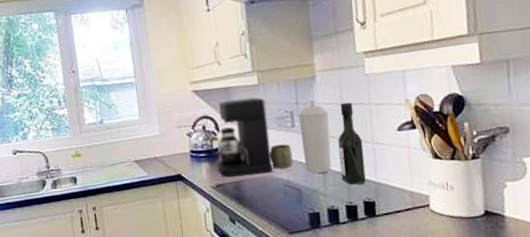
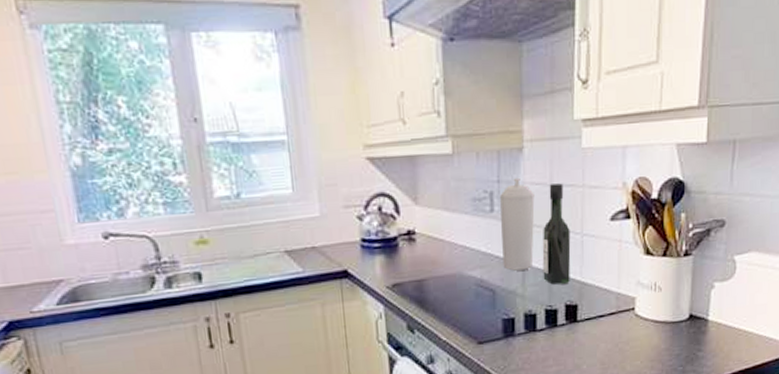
coffee maker: present [209,97,272,177] -> none [386,170,463,274]
mug: present [270,144,293,169] -> none [462,233,489,265]

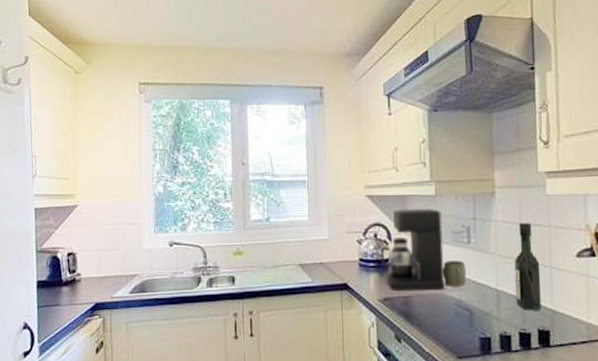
coffee maker: none [386,170,463,274] -> present [380,208,444,290]
mug: none [462,233,489,265] -> present [443,261,467,287]
canister: present [500,177,535,271] -> none [476,216,507,295]

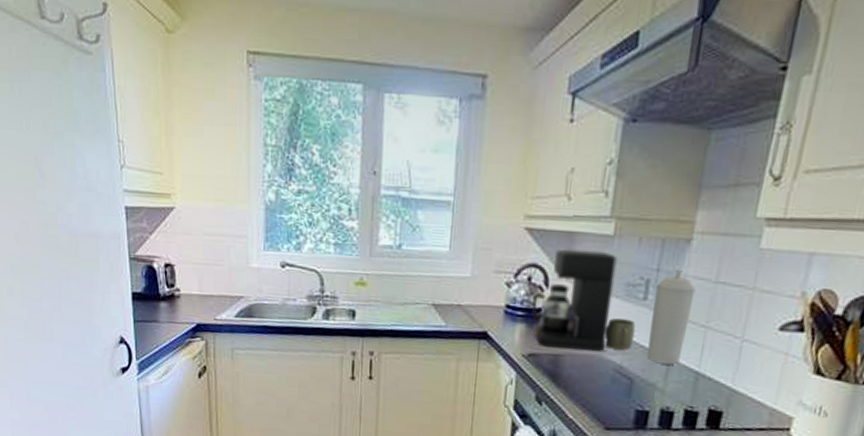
canister: none [476,216,507,295] -> present [647,269,696,365]
bottle: present [514,223,542,310] -> none [688,281,731,388]

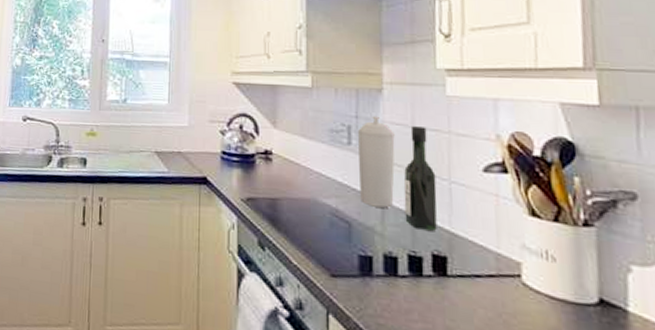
coffee maker: present [531,249,617,351] -> none [245,100,319,194]
mug: present [605,318,636,350] -> none [317,162,346,194]
bottle: none [688,281,731,388] -> present [403,126,437,231]

